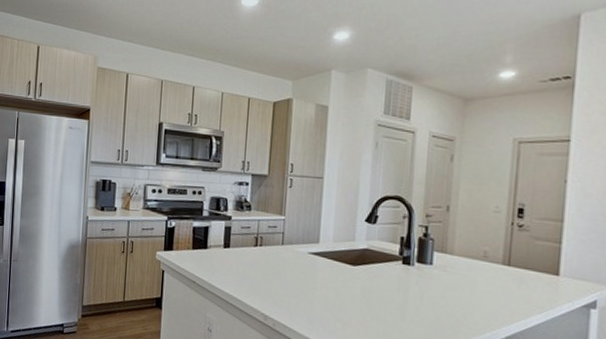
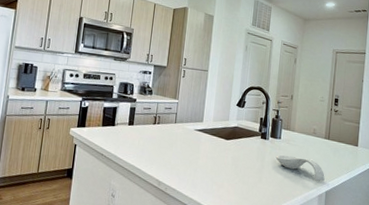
spoon rest: none [425,286,504,324] -> present [275,155,325,182]

